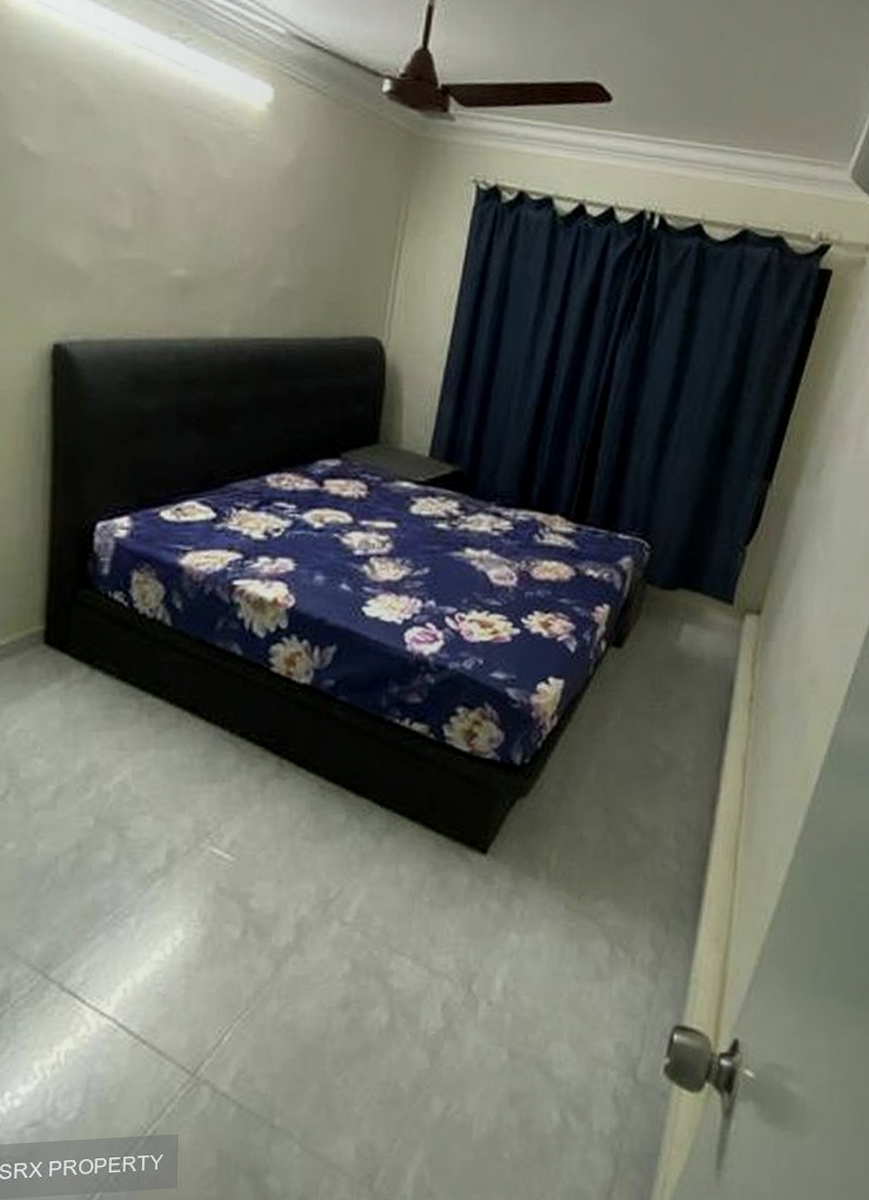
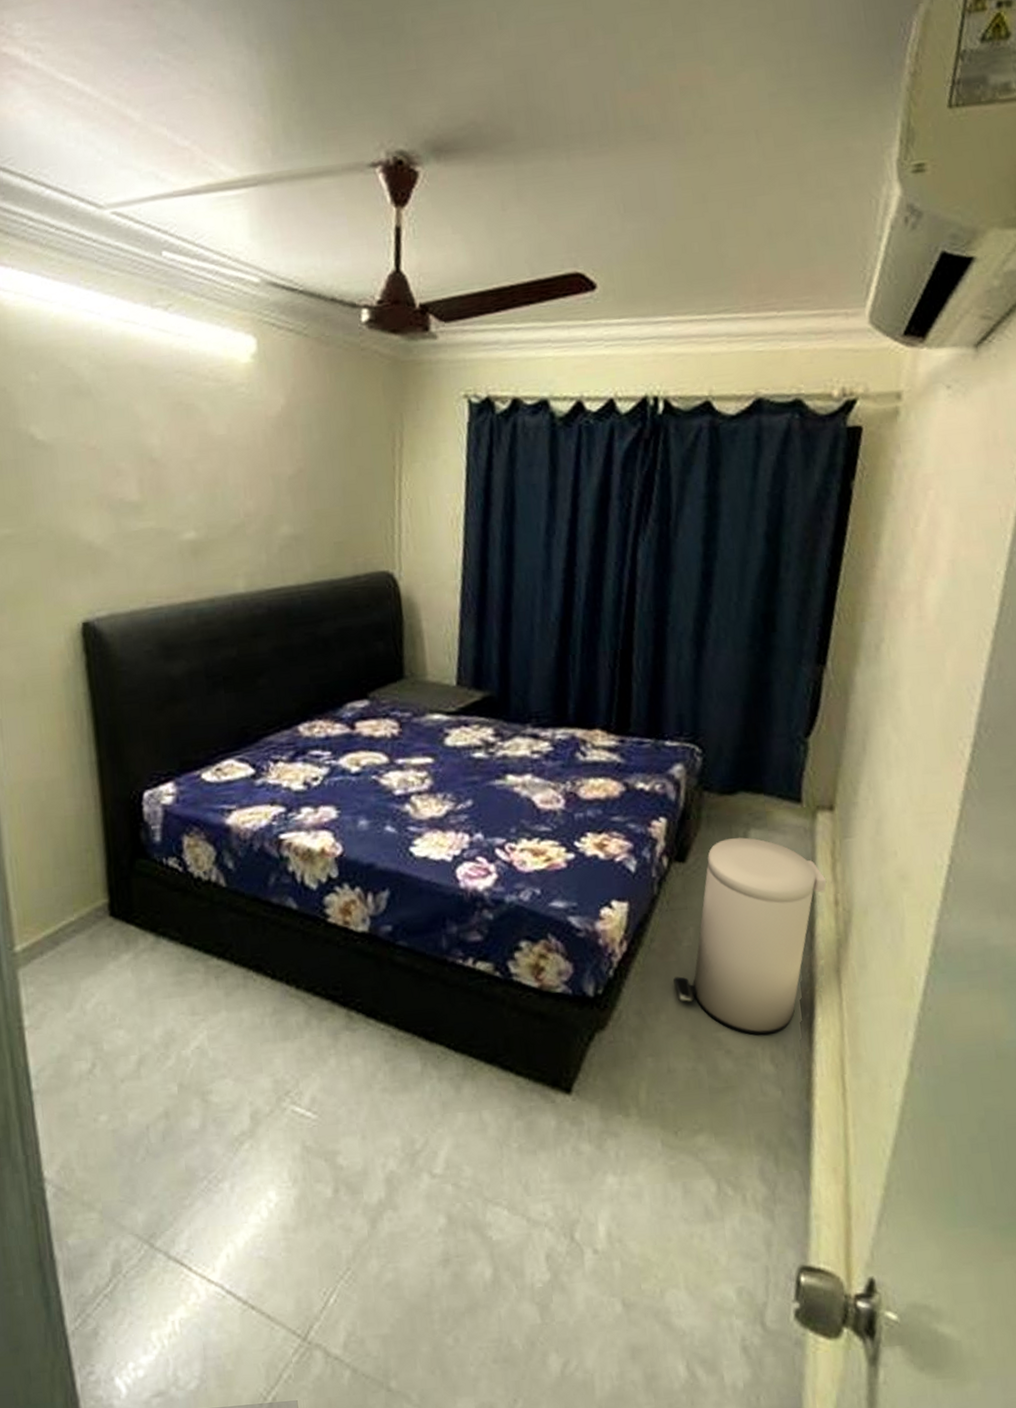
pedal bin: none [595,631,746,814] -> present [672,837,827,1036]

